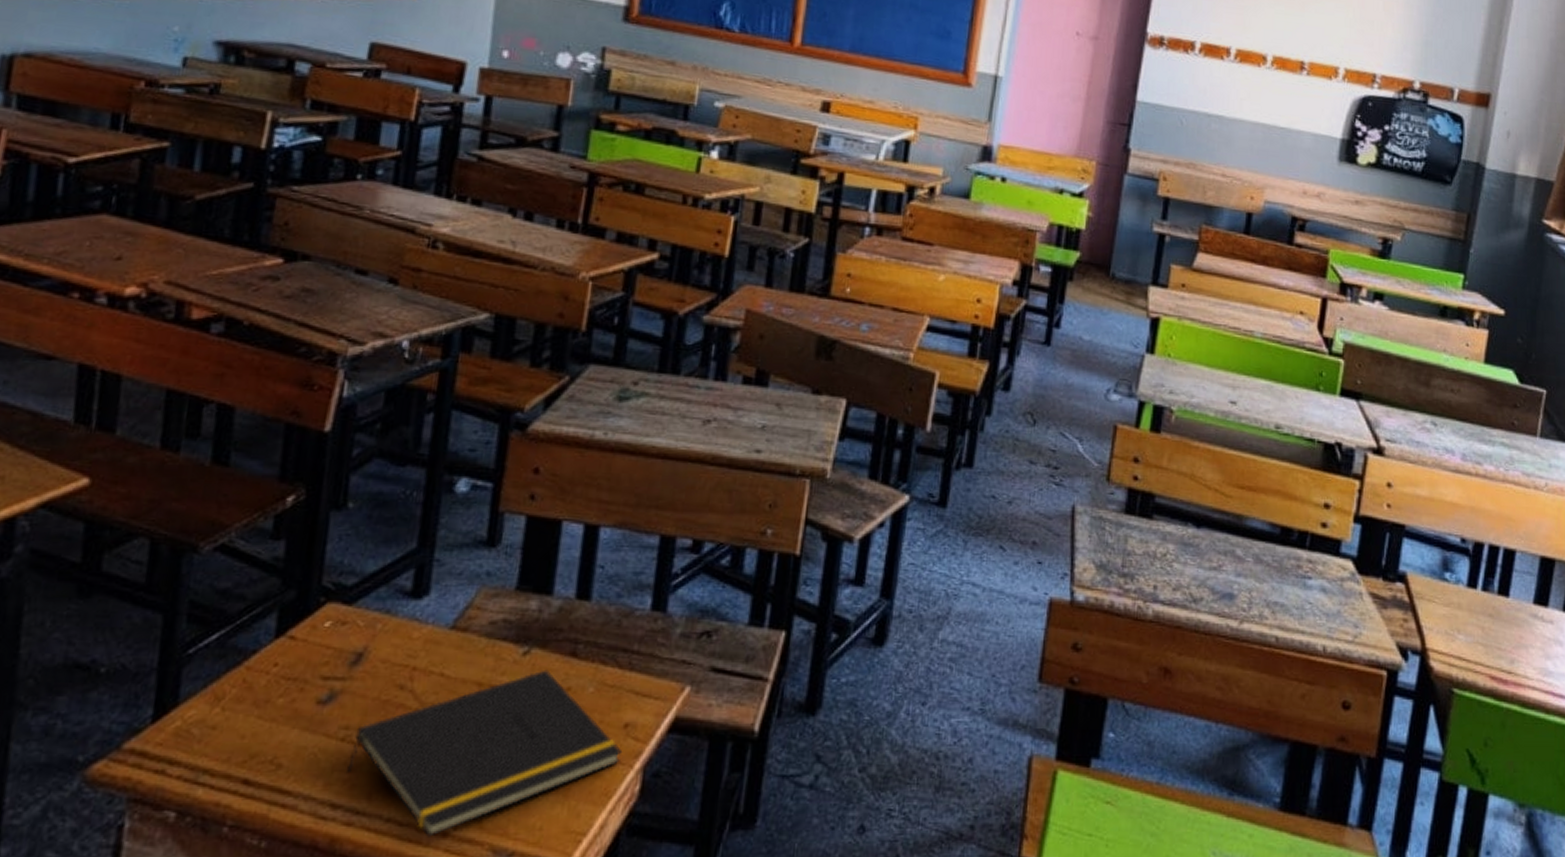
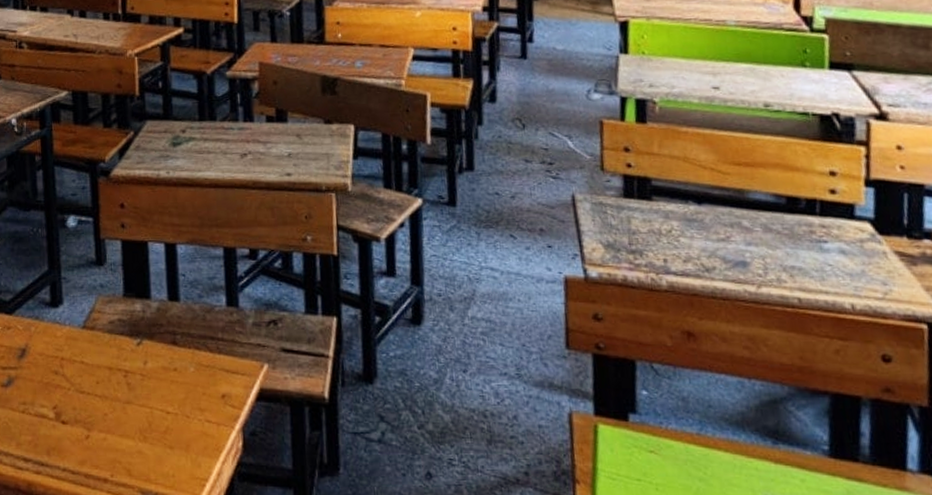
notepad: present [347,669,623,837] -> none [30,355,224,482]

